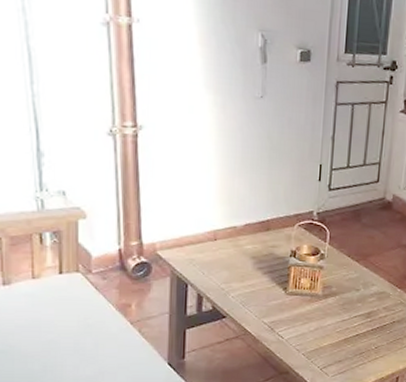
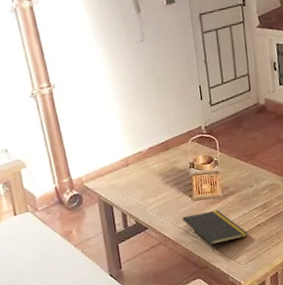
notepad: none [269,309,344,357] -> present [182,210,249,252]

